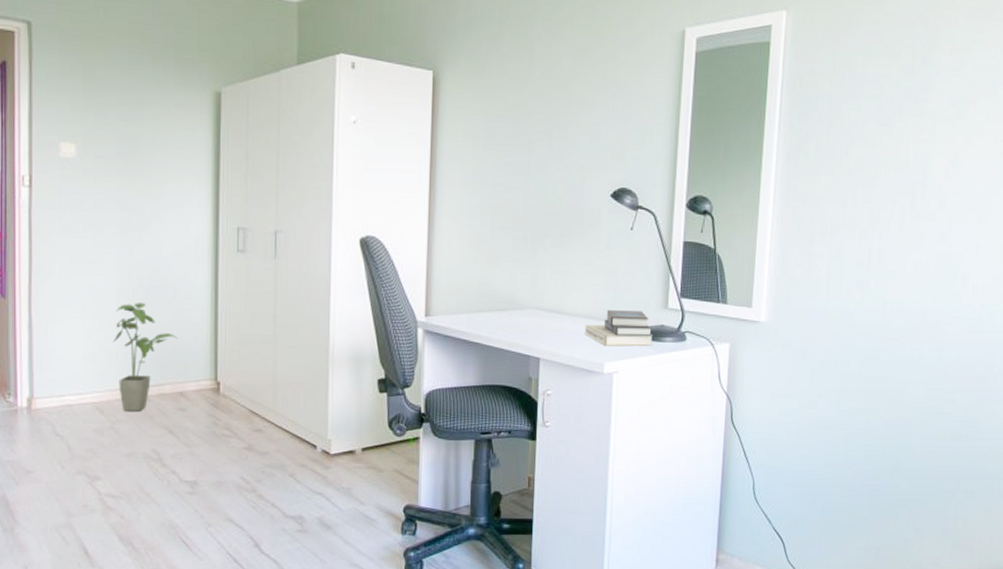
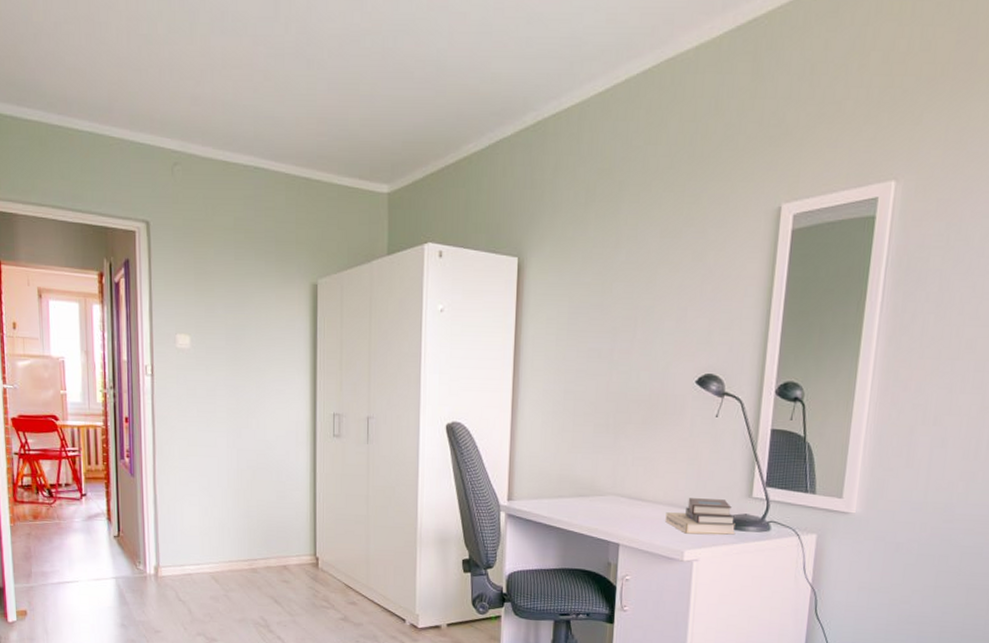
house plant: present [113,303,178,411] -> none [225,483,281,582]

